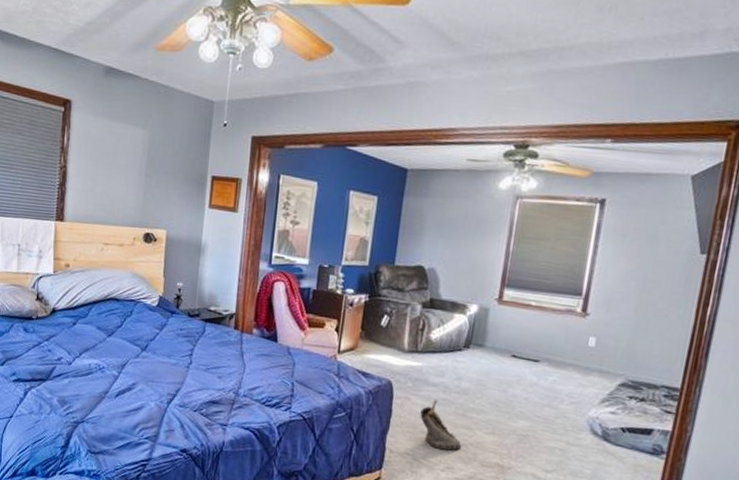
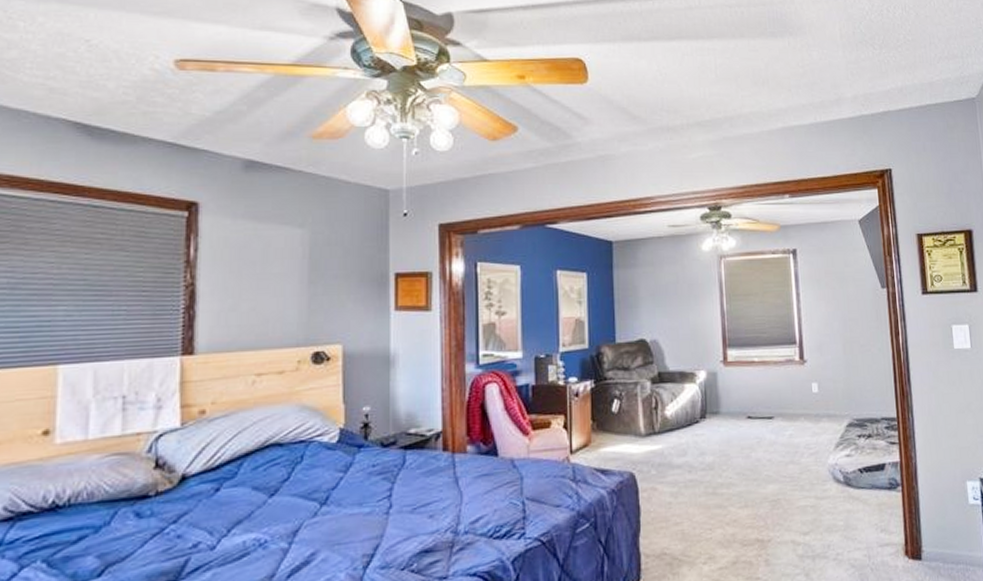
shoe: present [420,399,461,451] -> none [670,482,718,540]

